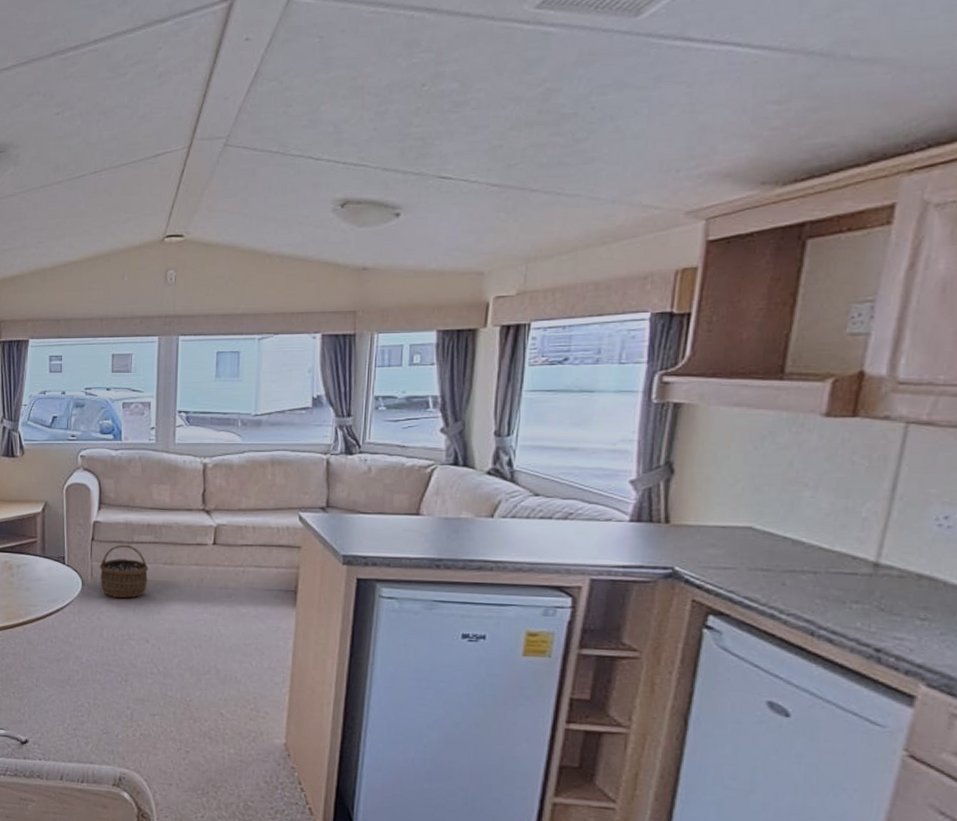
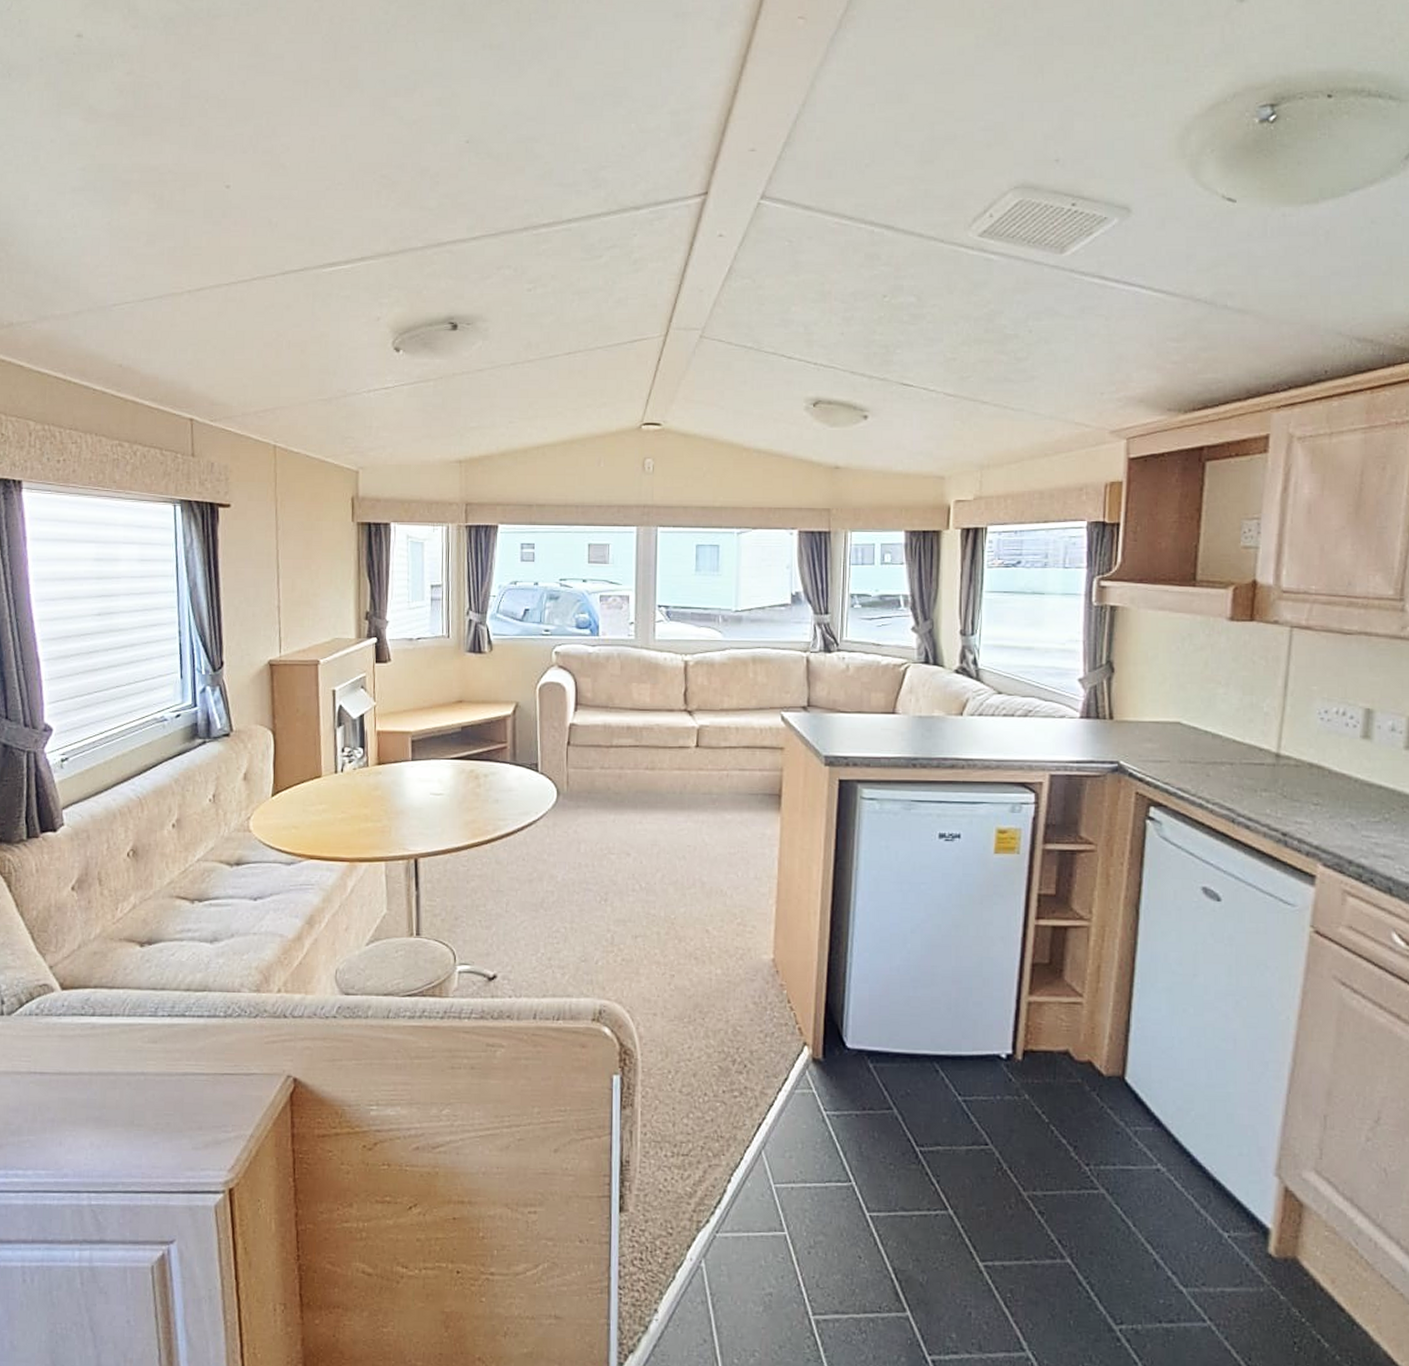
wicker basket: present [99,544,149,598] -> none [576,748,629,808]

